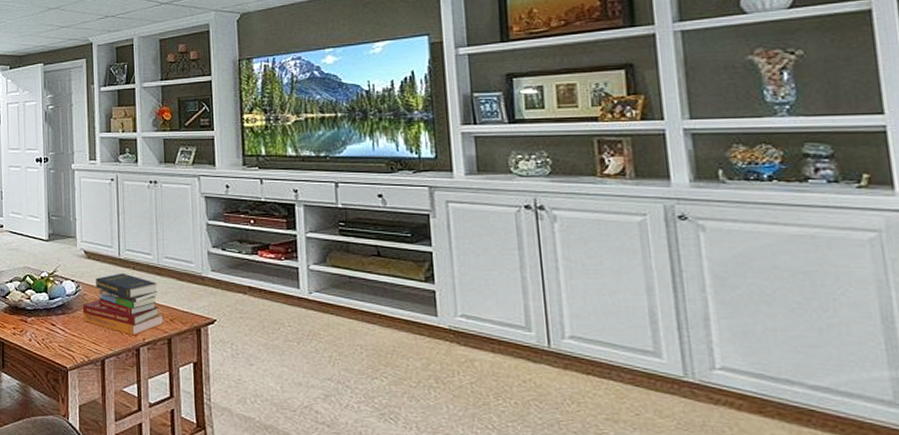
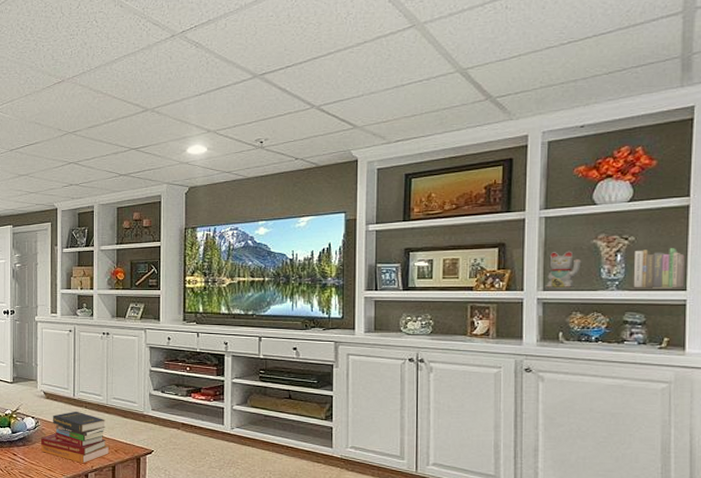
decorative figurine: none [692,69,737,115] -> present [546,251,582,287]
books: none [806,62,880,113] -> present [634,248,685,288]

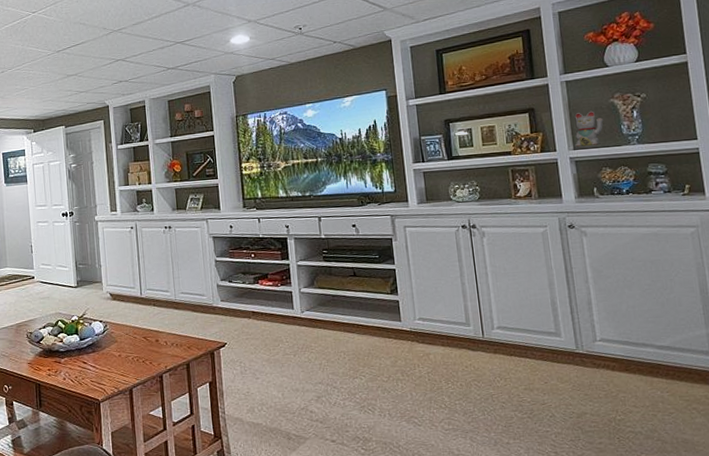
books: present [40,411,110,464] -> none [110,310,183,365]
books: present [634,248,685,288] -> none [648,101,695,141]

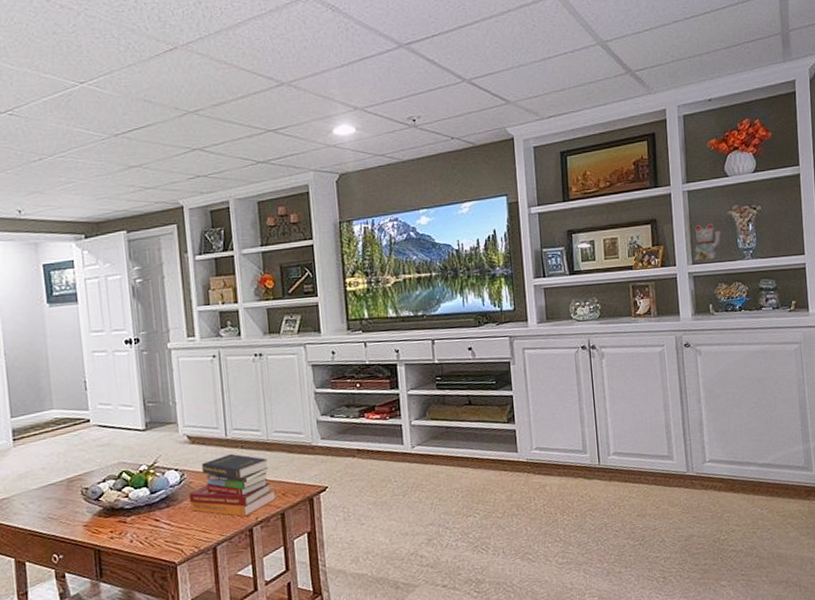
books: none [110,310,183,365] -> present [188,453,277,517]

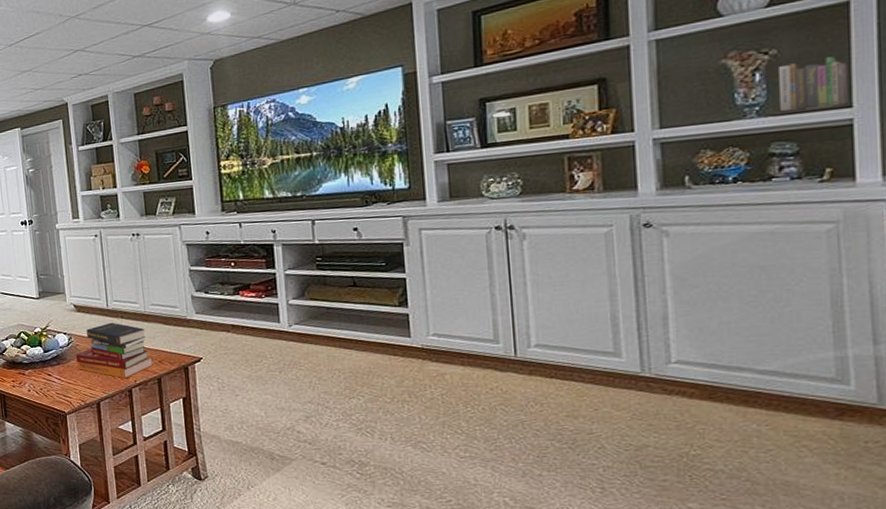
decorative figurine: present [694,223,722,261] -> none [663,76,709,124]
books: none [762,215,802,256] -> present [779,56,849,112]

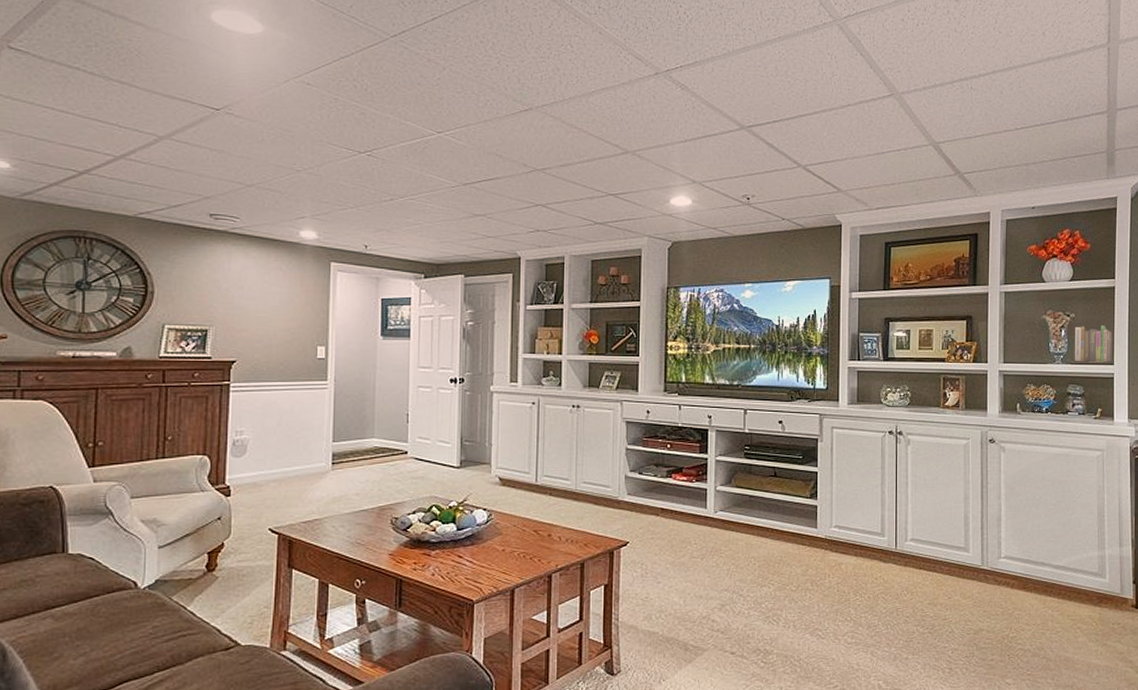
books: present [75,322,154,379] -> none [493,499,578,563]

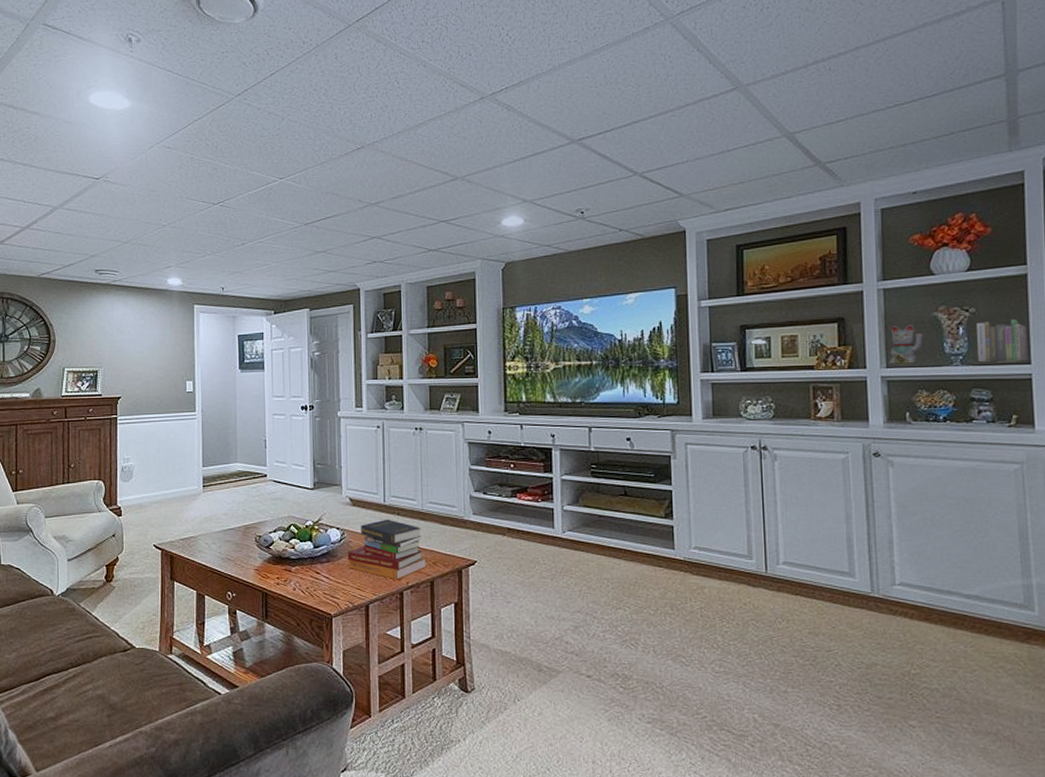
books: none [493,499,578,563] -> present [347,519,427,580]
decorative figurine: none [1006,325,1034,360] -> present [889,324,924,364]

